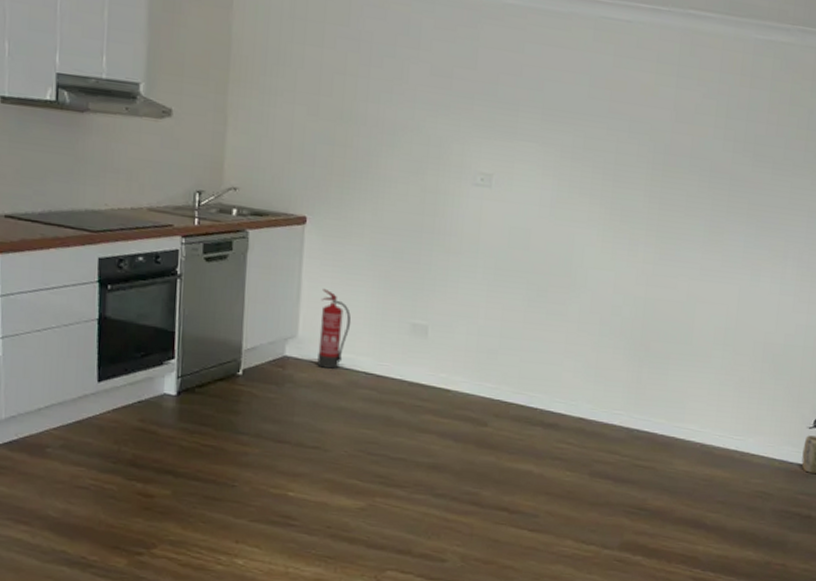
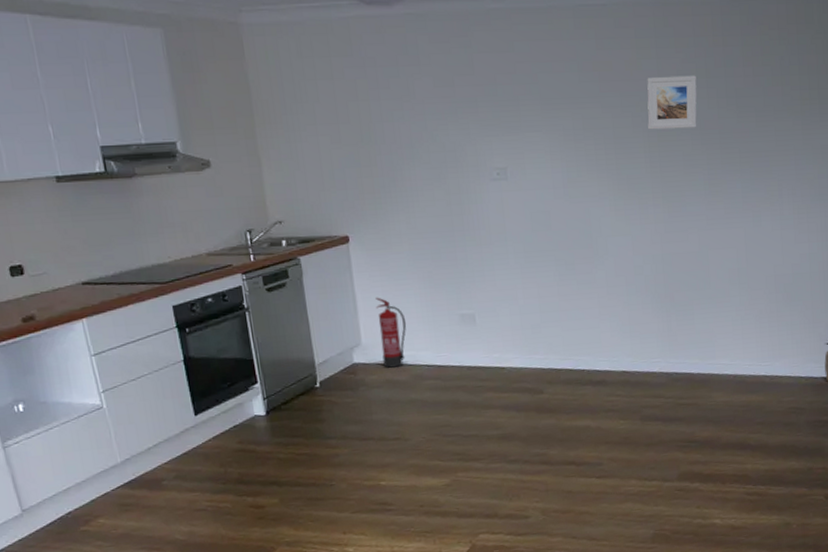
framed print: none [654,107,715,169] -> present [647,75,697,130]

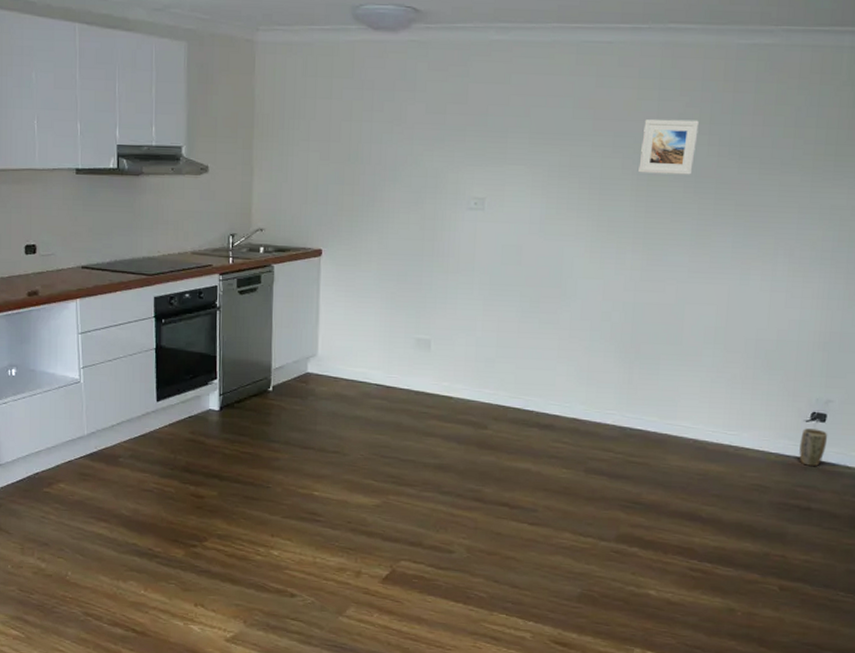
fire extinguisher: present [375,297,407,368] -> none [335,311,363,382]

